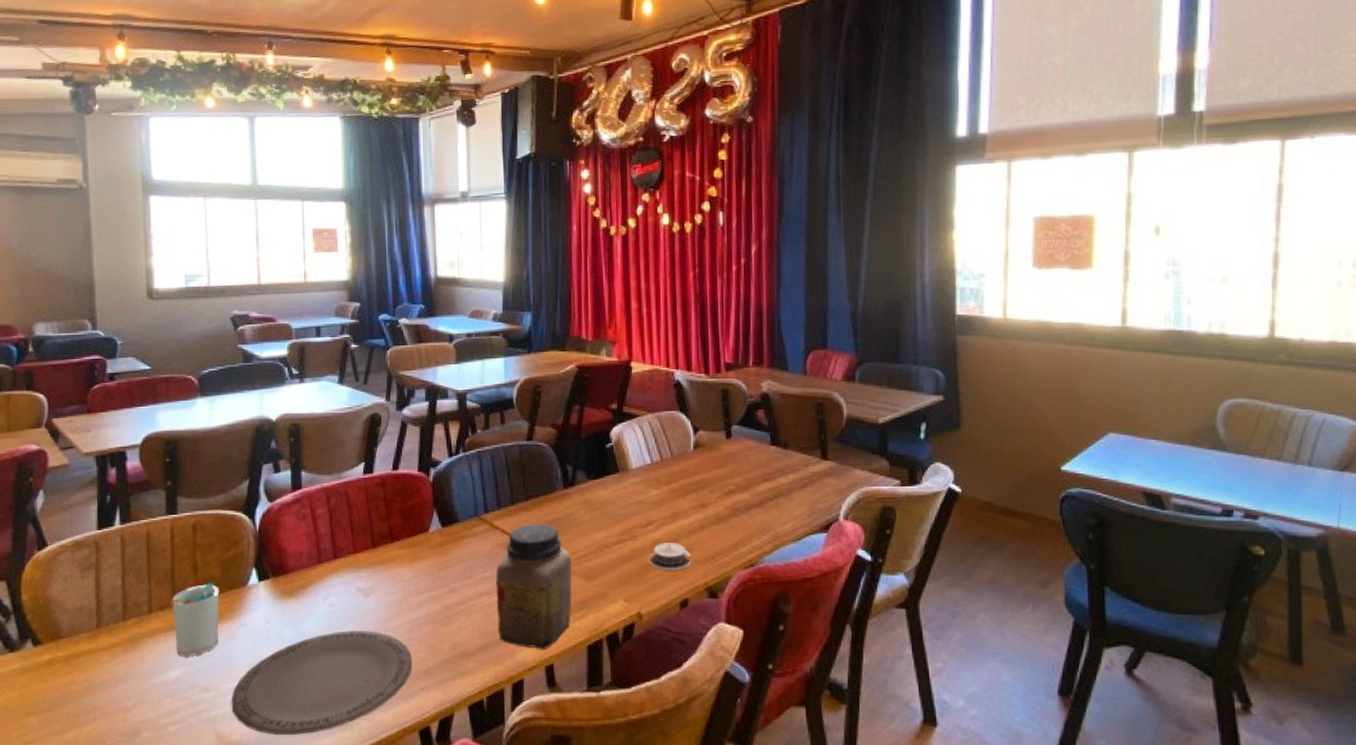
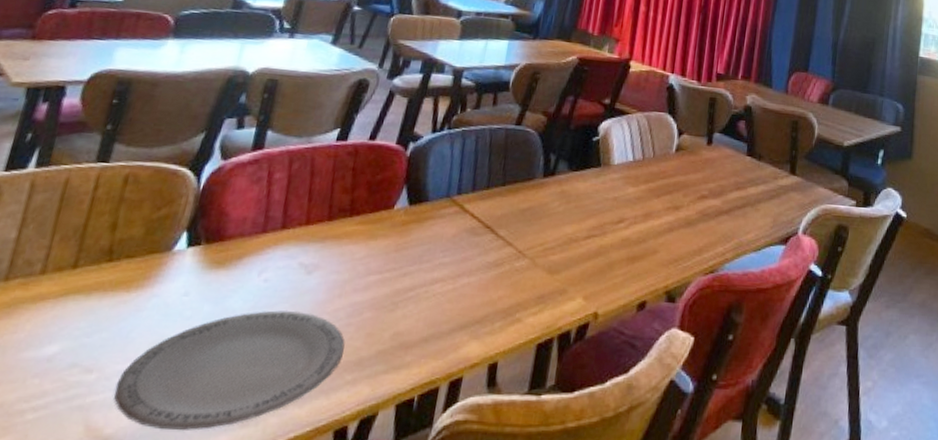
cup: present [169,583,220,656] -> none [62,244,137,329]
jar: present [495,523,572,649] -> none [445,210,538,345]
architectural model: present [648,542,691,571] -> none [614,241,656,272]

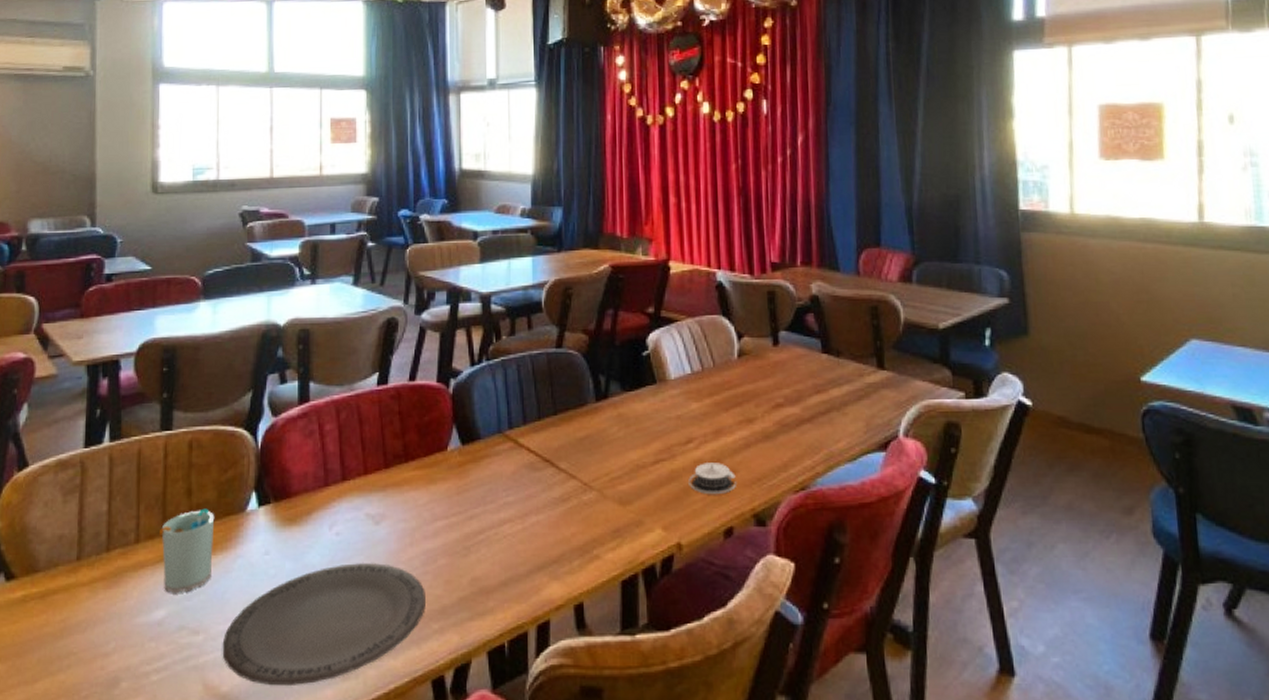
cup: none [62,244,137,329] -> present [158,508,215,593]
architectural model: none [614,241,656,272] -> present [688,463,736,495]

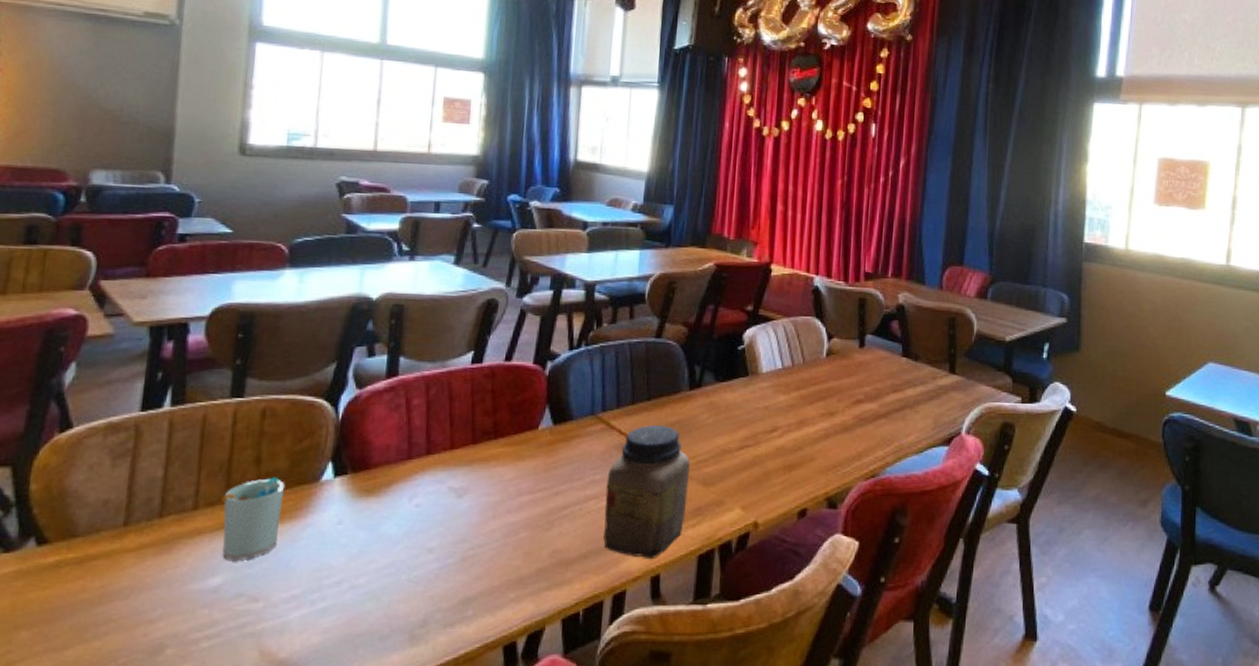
plate: present [222,563,425,685] -> none [283,534,504,651]
jar: none [520,440,605,585] -> present [603,424,690,558]
architectural model: present [688,463,736,495] -> none [770,450,814,480]

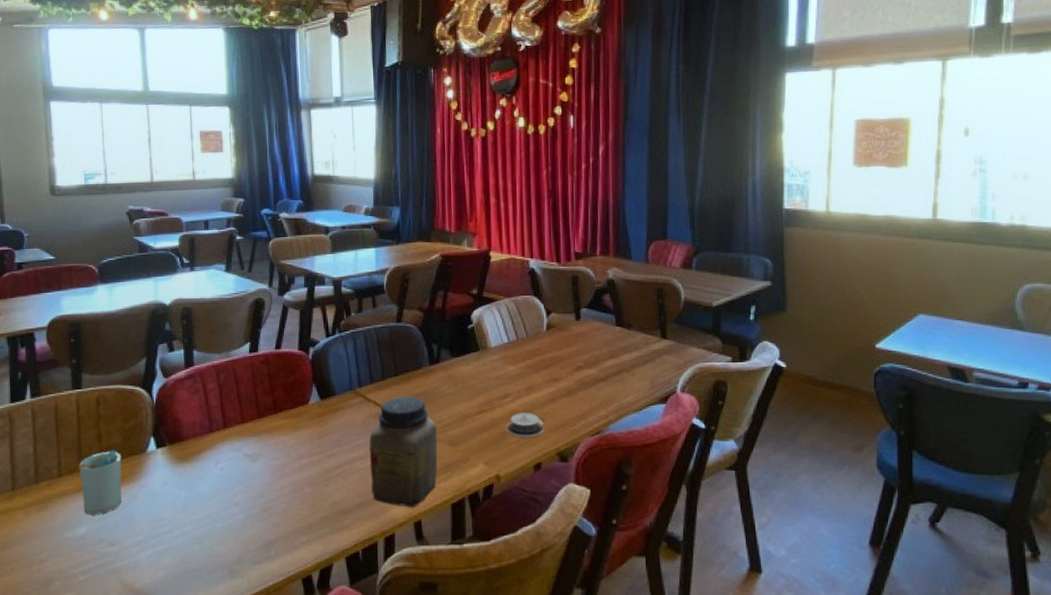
architectural model: none [770,450,814,480] -> present [505,413,544,438]

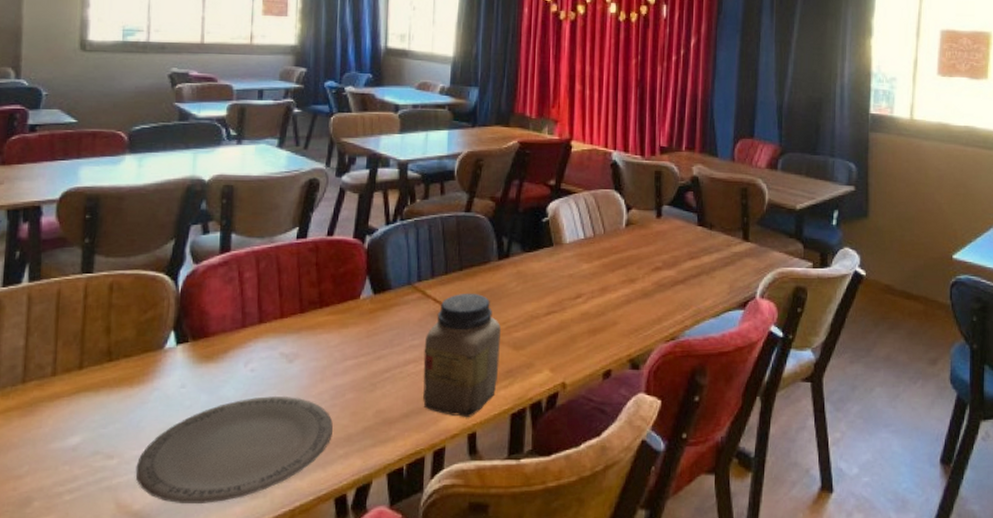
cup: present [76,450,122,515] -> none [76,345,133,421]
plate: none [134,491,295,583] -> present [135,396,333,503]
architectural model: present [505,413,544,438] -> none [575,315,617,343]

